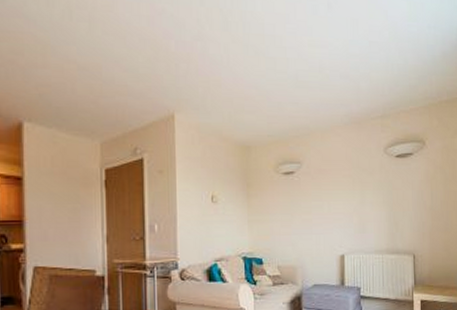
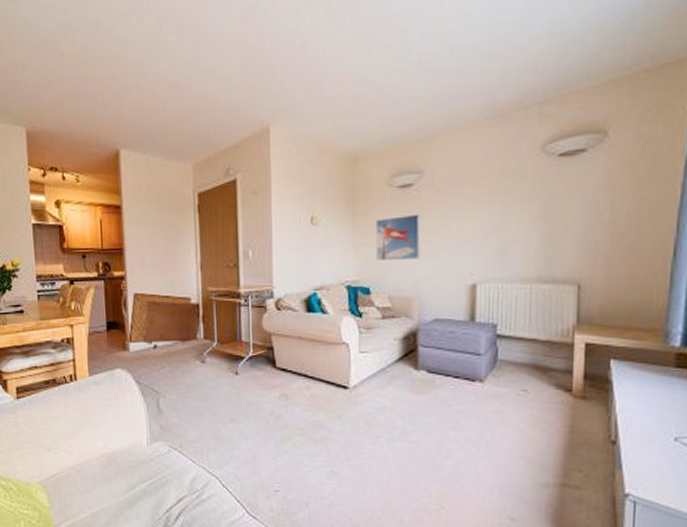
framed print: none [266,196,302,236] -> present [376,214,421,262]

